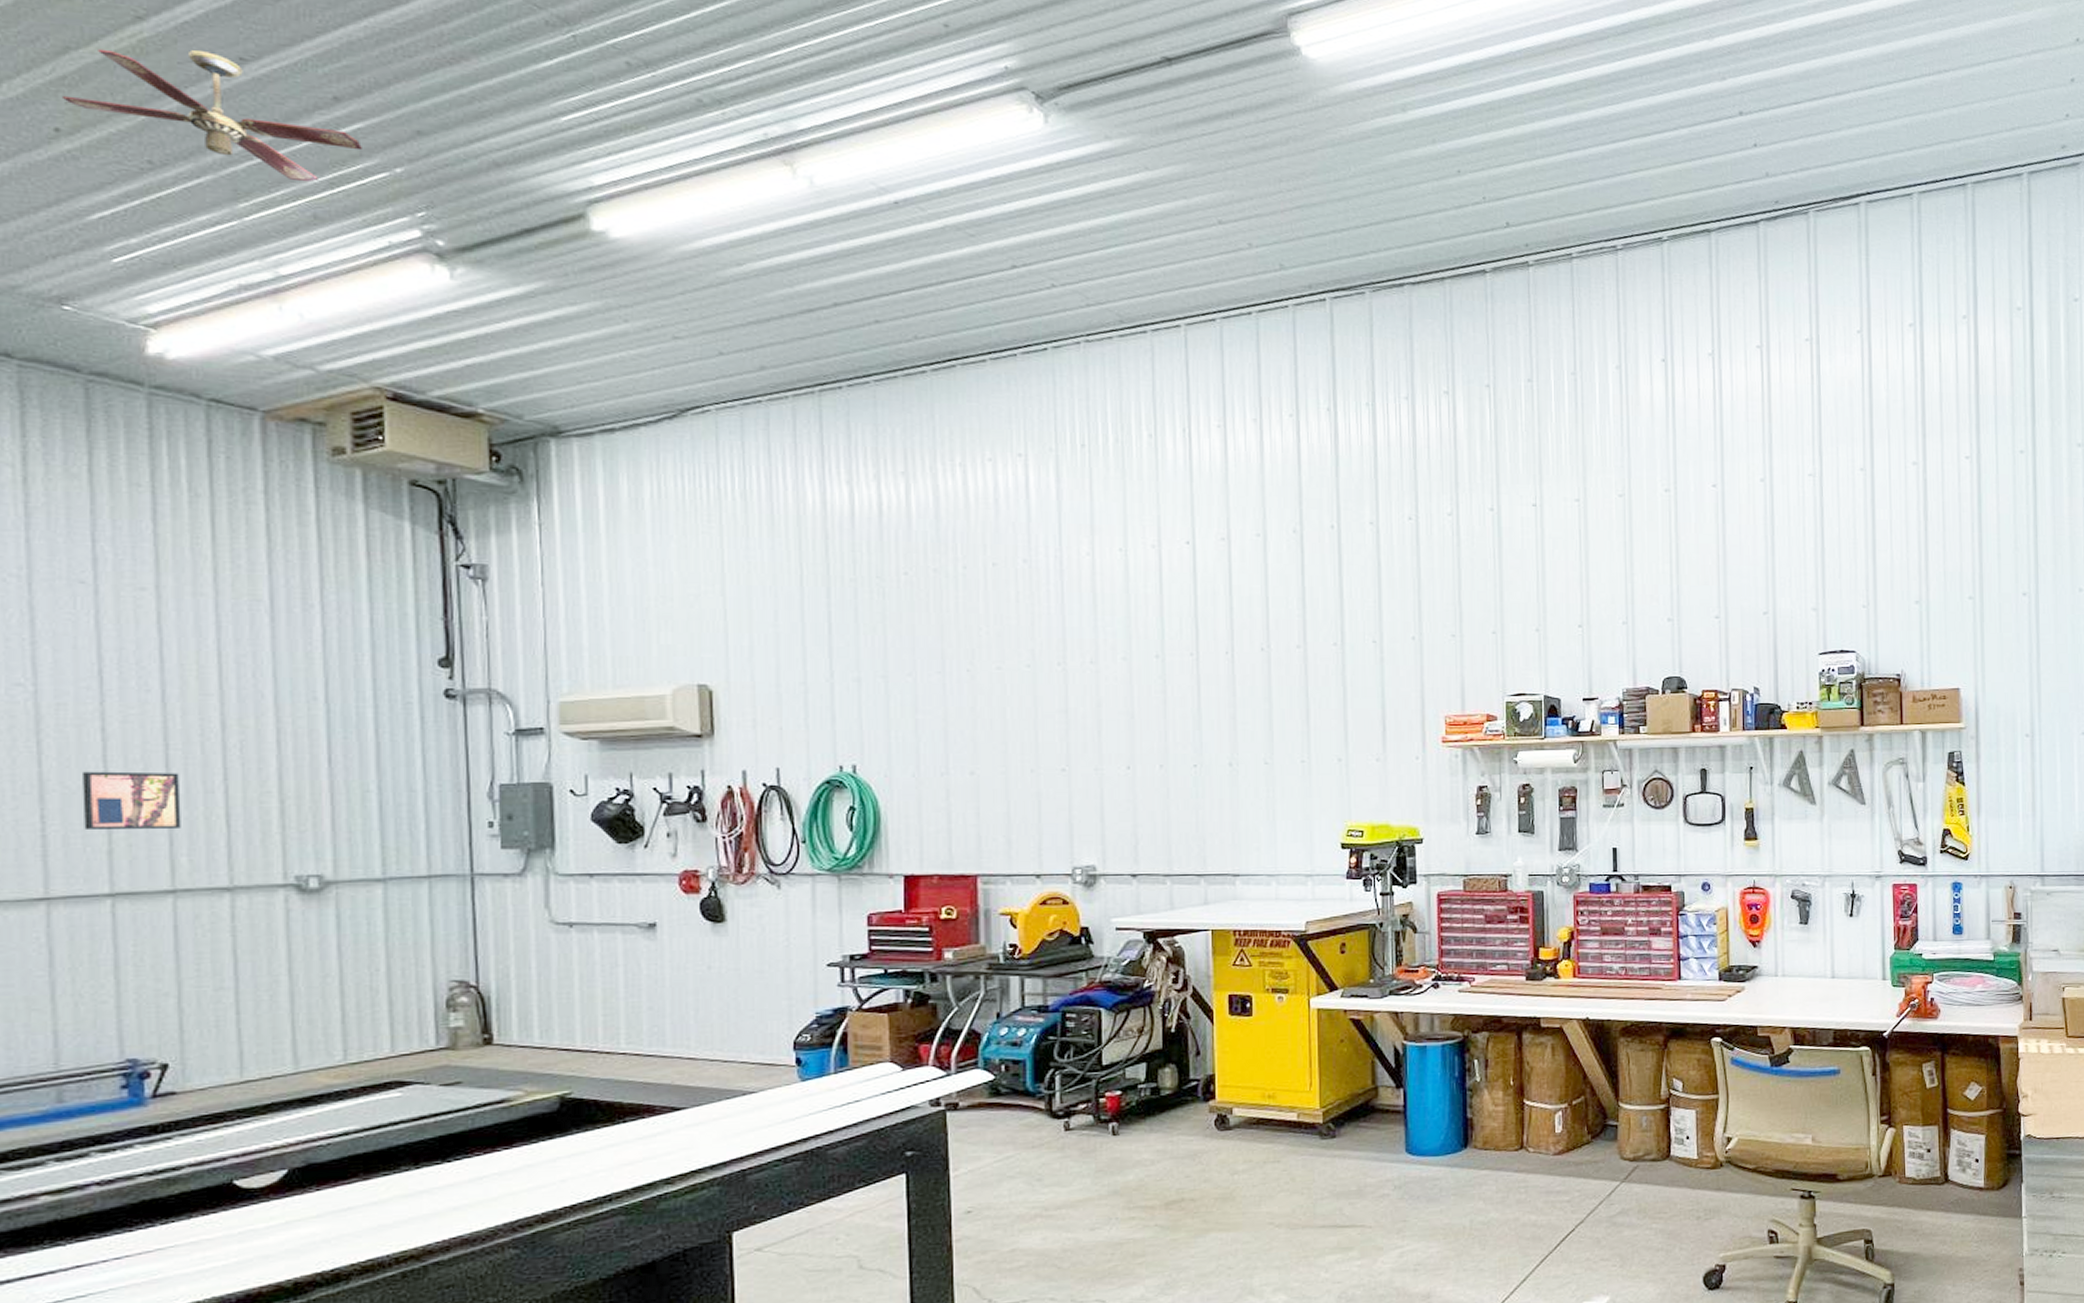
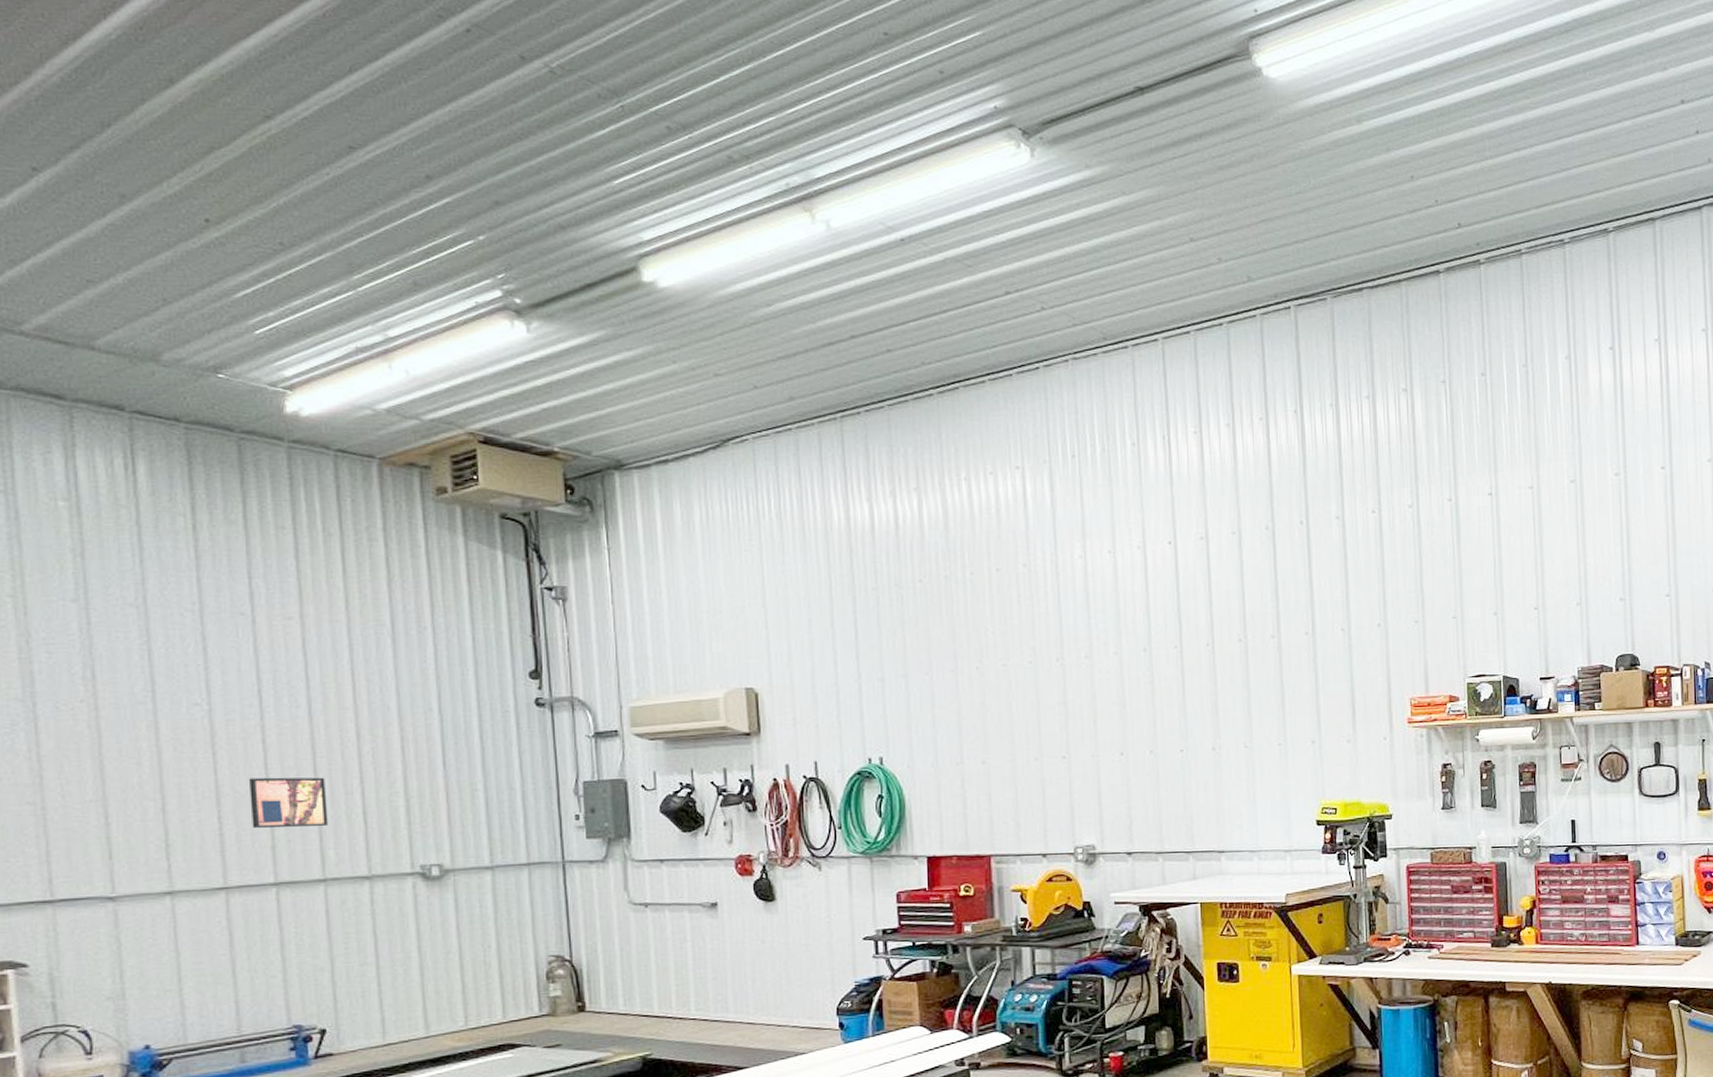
ceiling fan: present [61,48,362,182] -> none [209,141,451,254]

